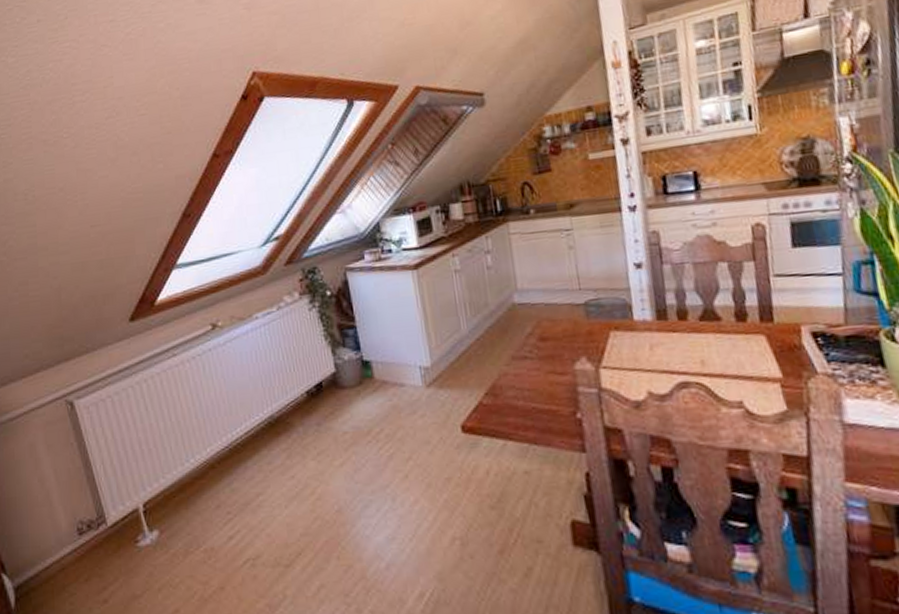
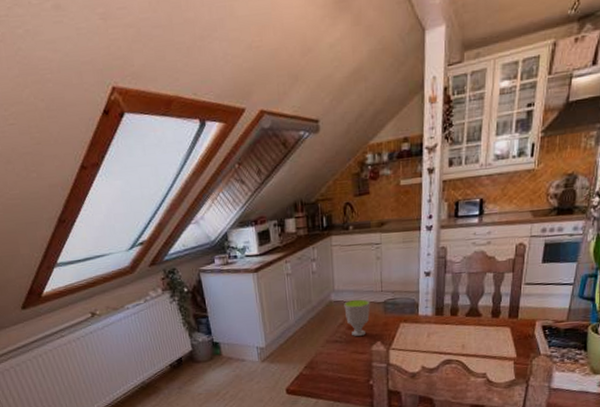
cup: none [531,300,567,350] -> present [344,299,370,336]

